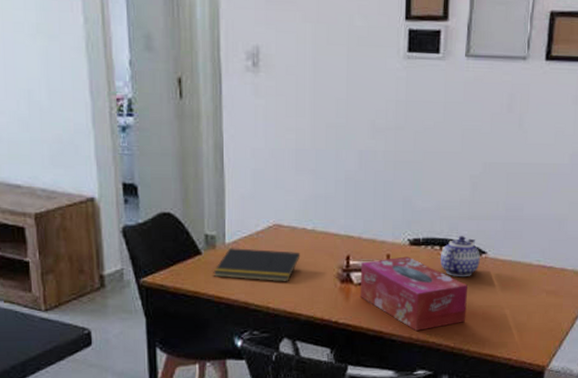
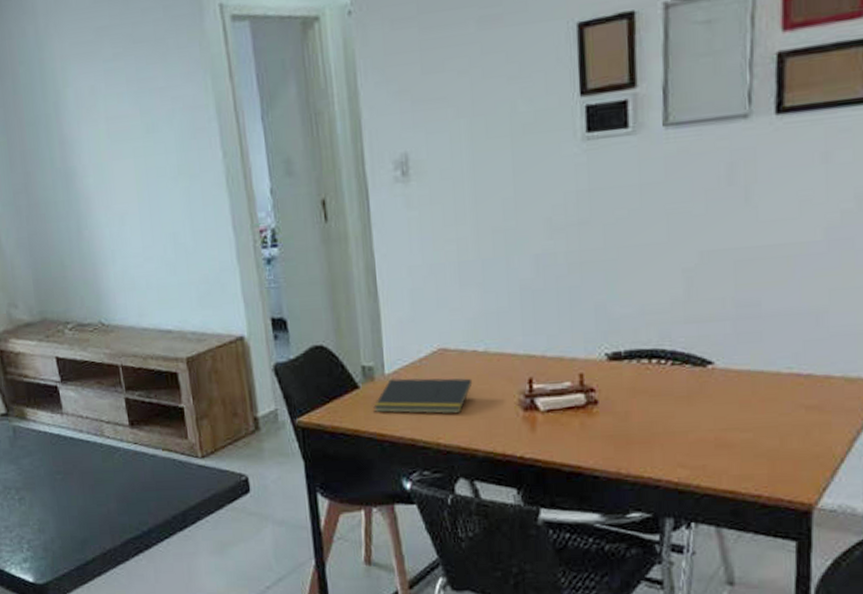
tissue box: present [360,256,467,331] -> none [547,374,692,464]
teapot: present [440,236,480,277] -> none [650,344,705,396]

